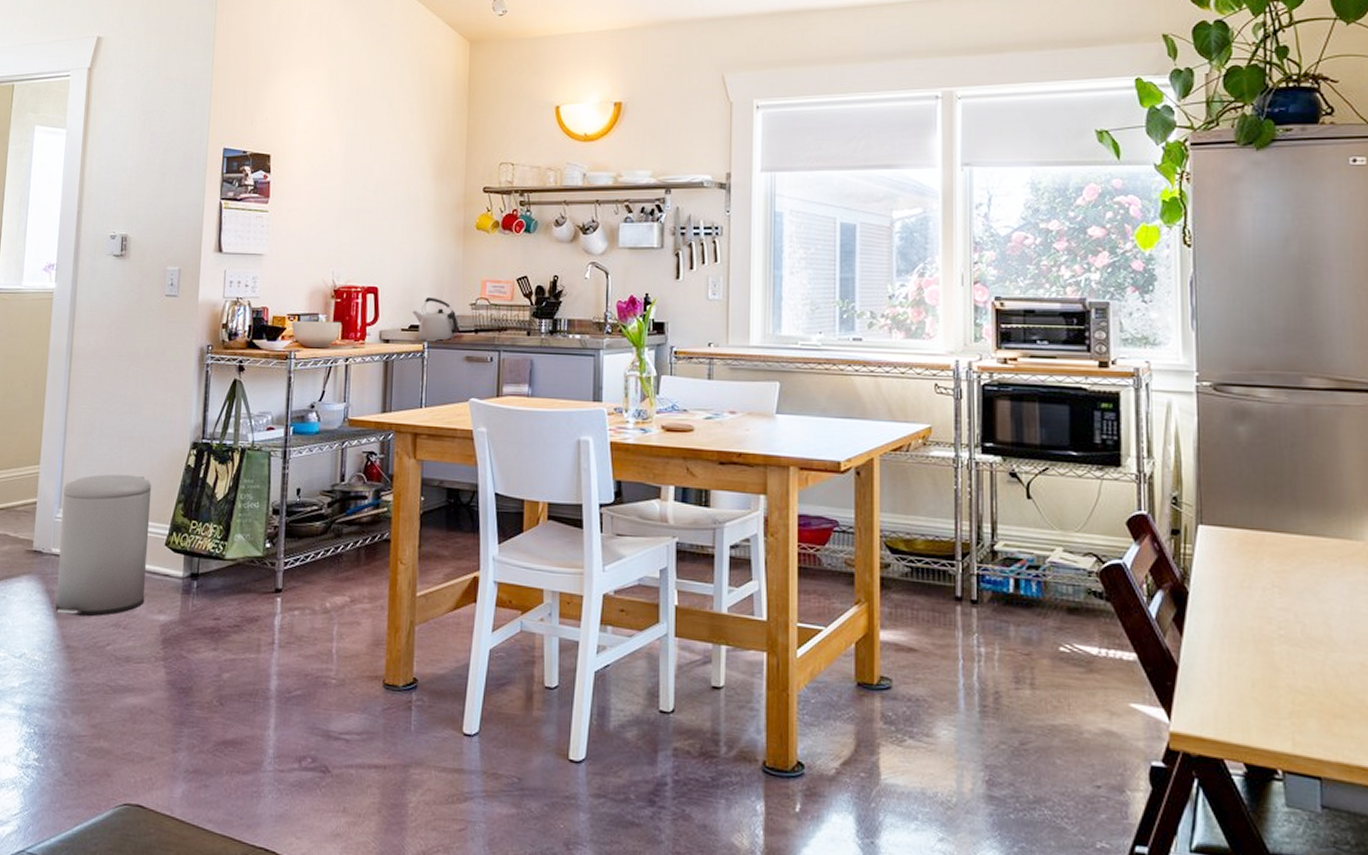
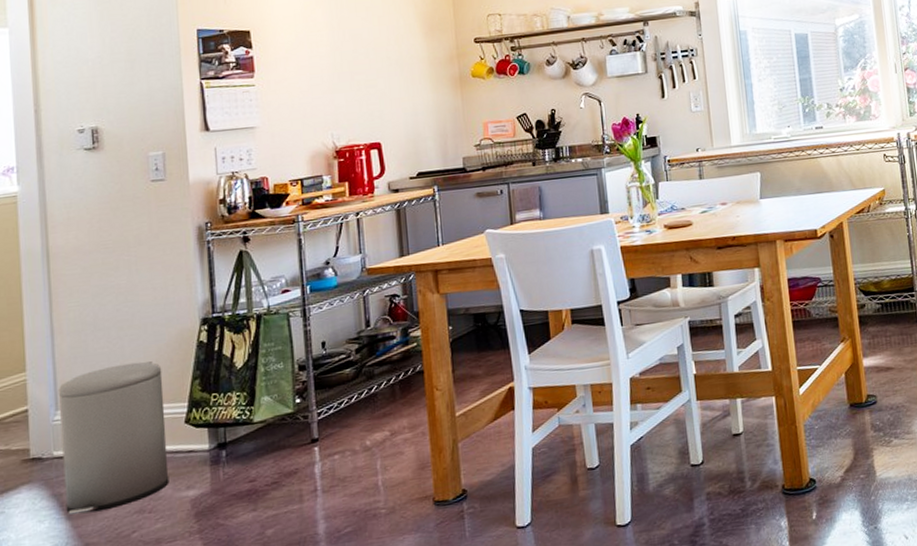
bowl: present [291,320,341,349] -> none [294,179,348,210]
kettle: present [412,297,459,342] -> none [418,144,466,186]

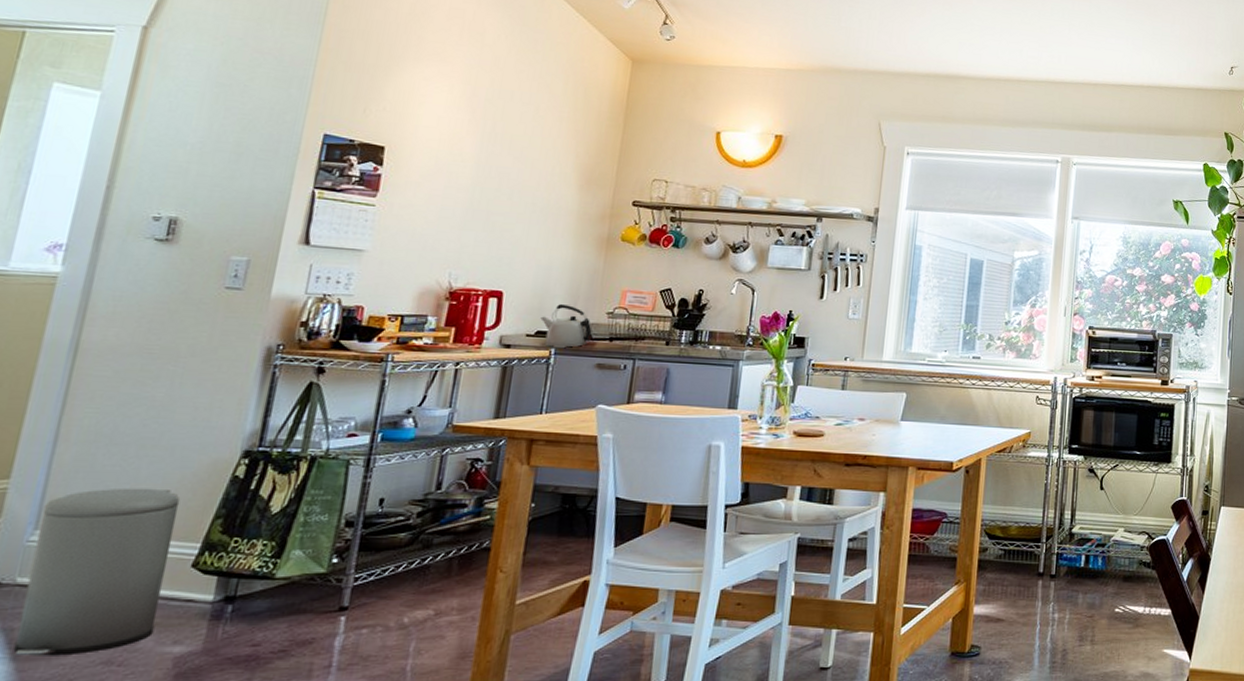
kettle: none [418,144,466,186] -> present [540,304,592,349]

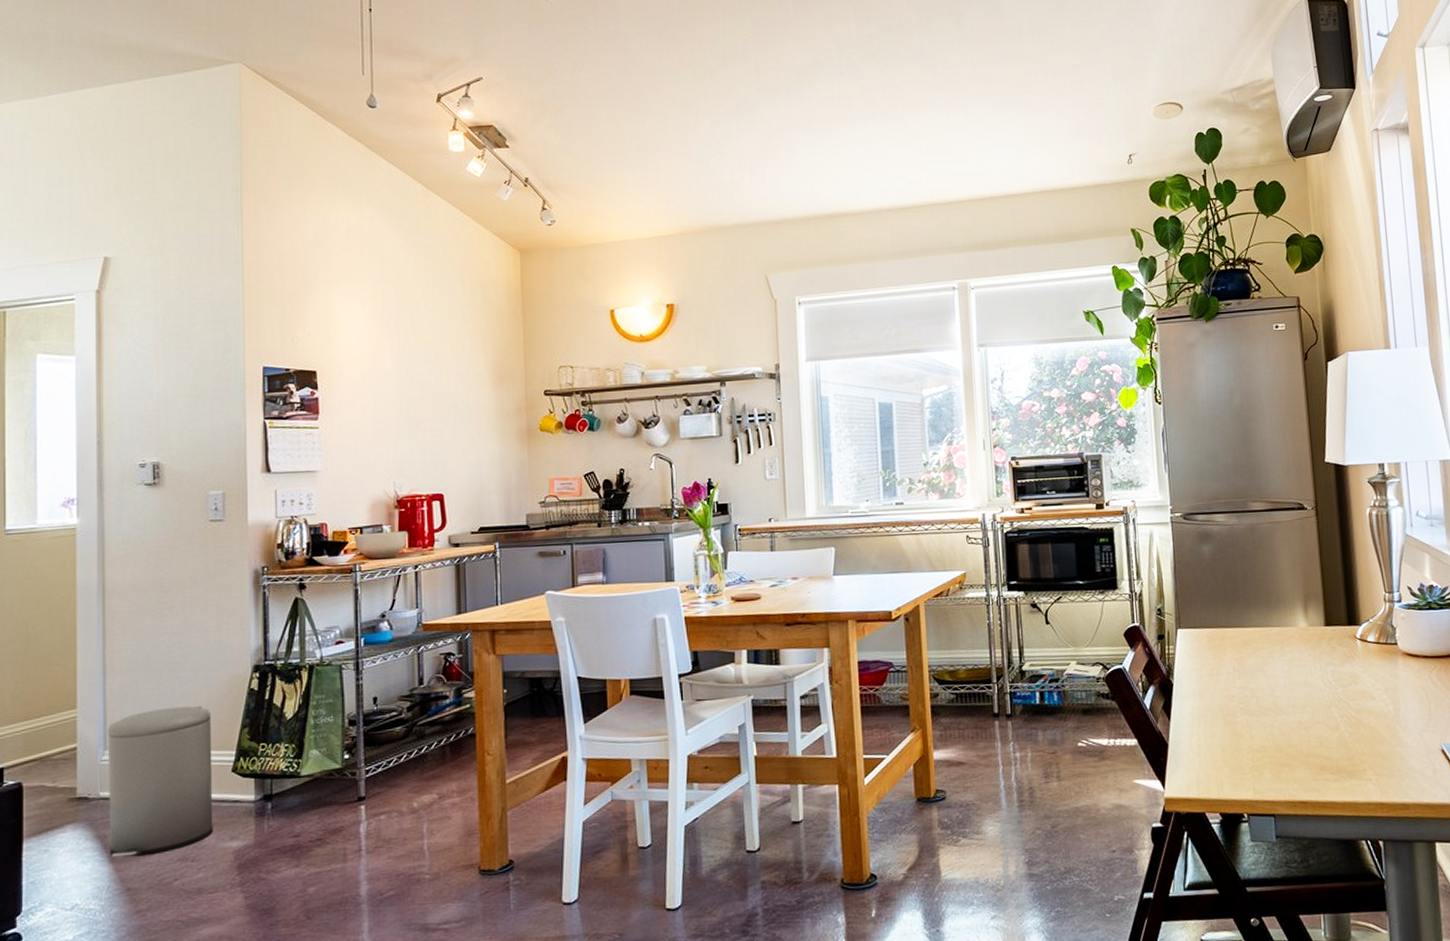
bowl: none [391,322,455,352] -> present [353,530,408,560]
kettle: present [540,304,592,349] -> none [481,499,529,542]

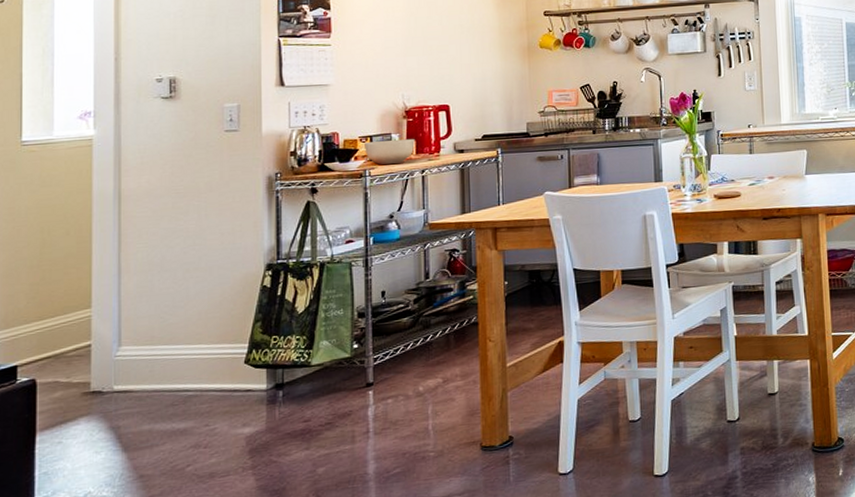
pedal bin: present [107,706,214,858] -> none [121,303,226,447]

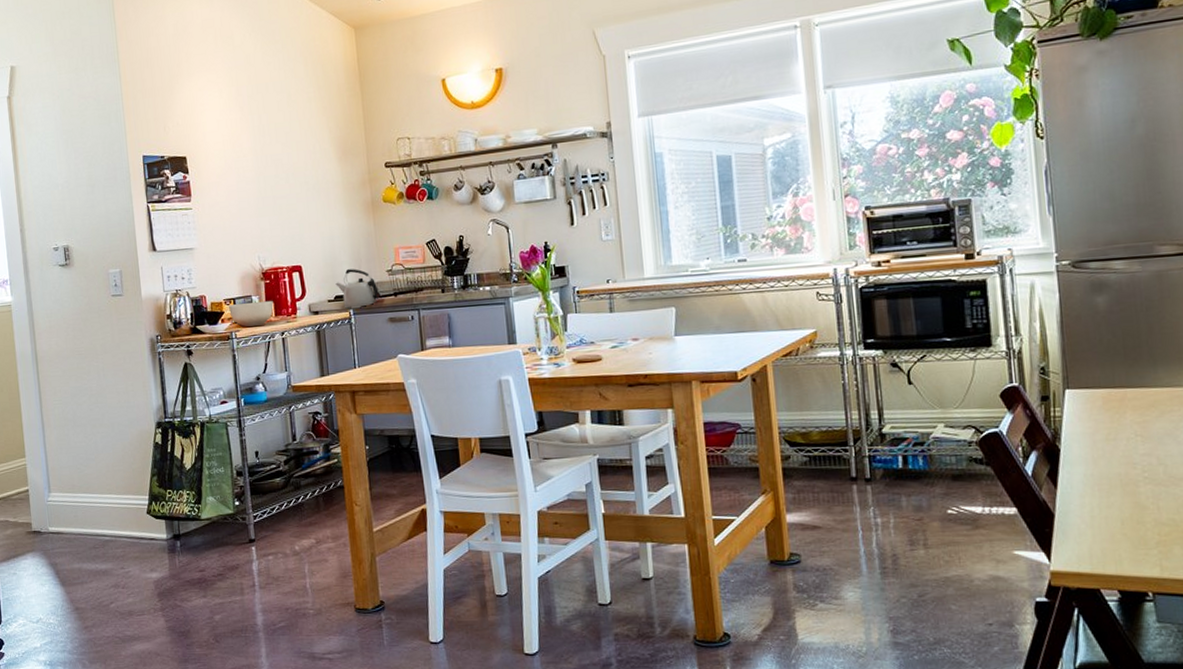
kettle: none [484,109,529,148] -> present [335,269,379,309]

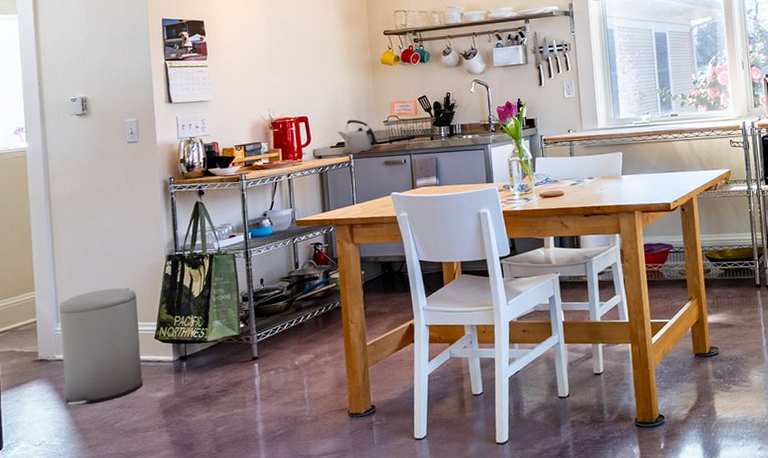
pedal bin: none [49,456,137,583] -> present [58,288,143,406]
bowl: present [228,300,274,328] -> none [238,146,281,171]

